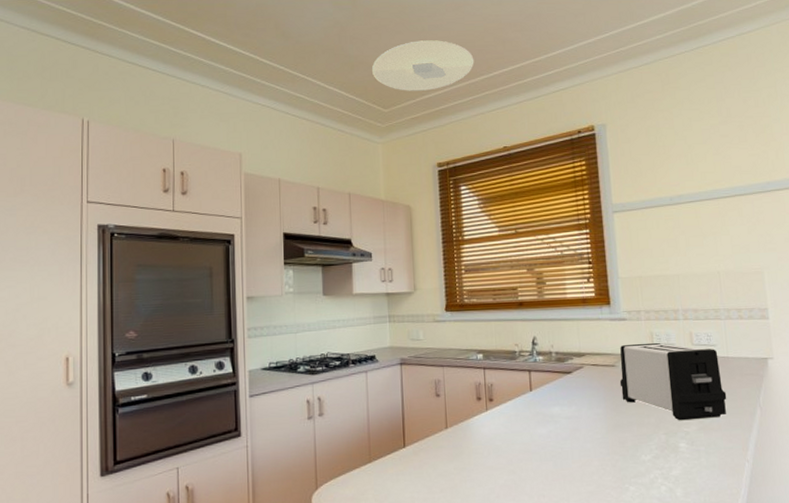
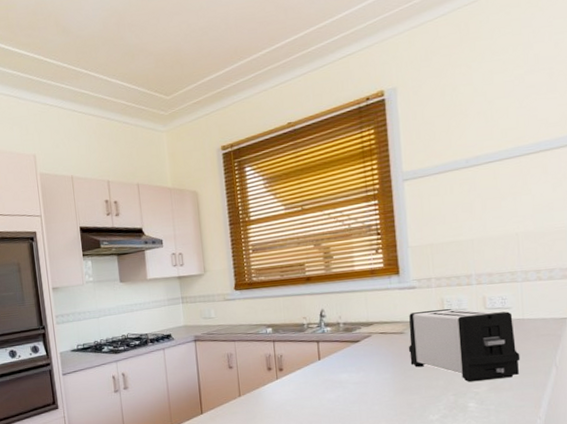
ceiling light: present [372,40,474,91] -> none [152,16,255,76]

